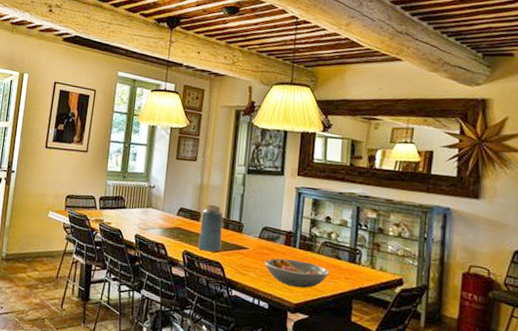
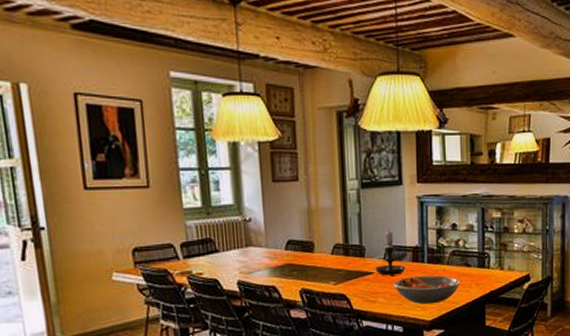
vase: present [197,205,224,252] -> none [315,231,344,285]
candle holder: none [250,212,278,255] -> present [375,229,406,276]

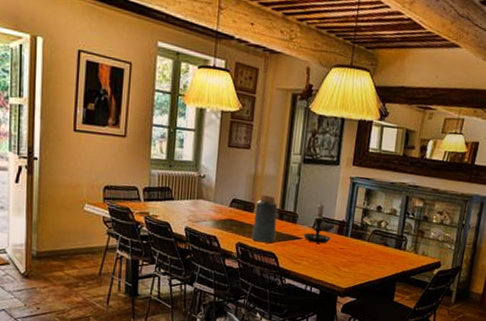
vase: none [315,231,344,285] -> present [251,195,278,243]
fruit bowl: present [394,275,461,305] -> none [318,247,378,274]

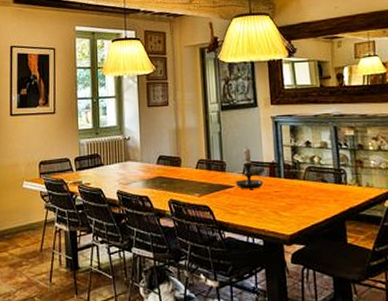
vase: present [251,195,278,243] -> none [182,148,207,197]

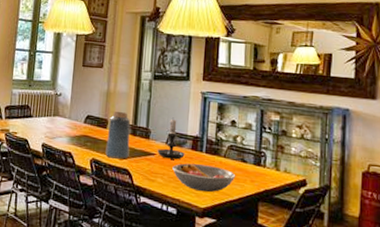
vase: none [182,148,207,197] -> present [105,112,131,159]
fruit bowl: none [253,190,319,219] -> present [172,163,236,193]

